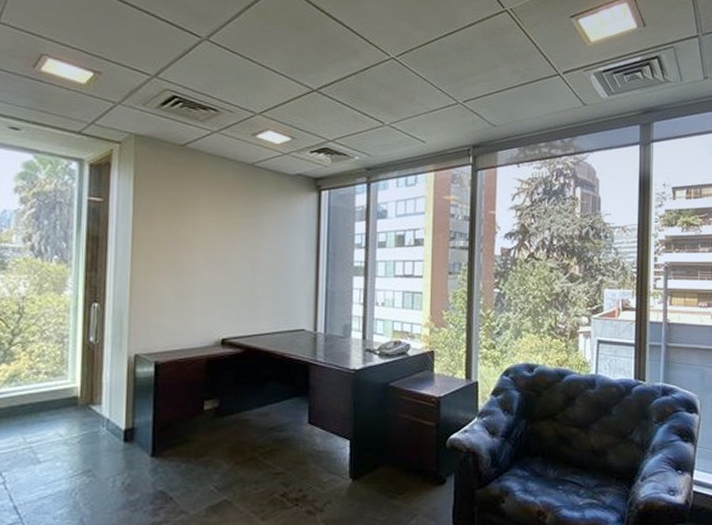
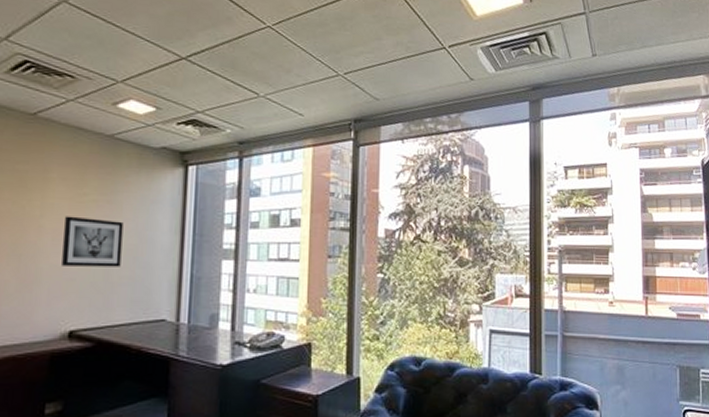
wall art: none [213,237,265,283] -> present [62,216,124,267]

